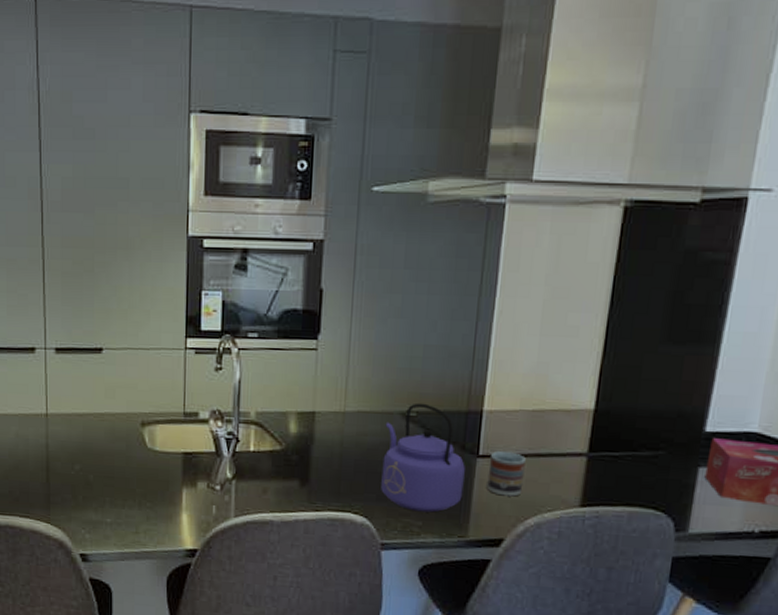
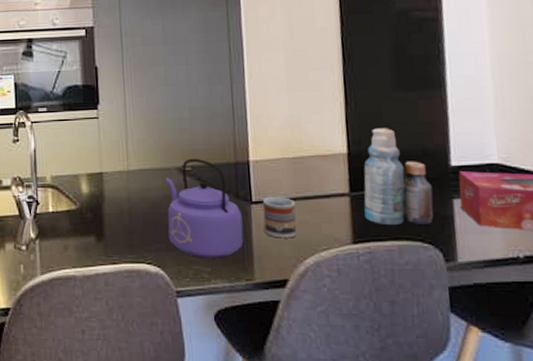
bottle: none [599,384,679,492] -> present [363,128,434,226]

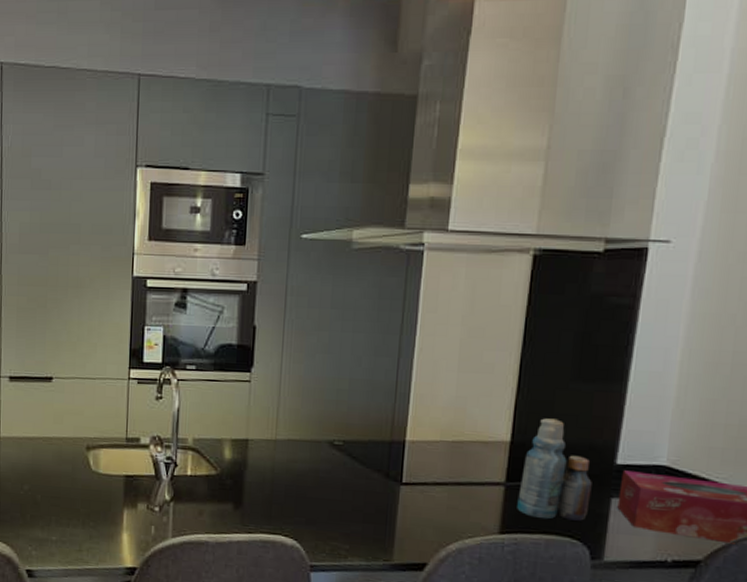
kettle: present [165,158,244,259] -> none [310,432,389,537]
cup: present [262,197,297,238] -> none [410,479,447,523]

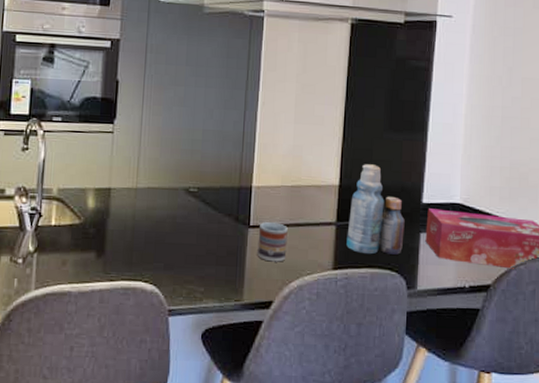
cup: none [410,479,447,523] -> present [257,222,288,262]

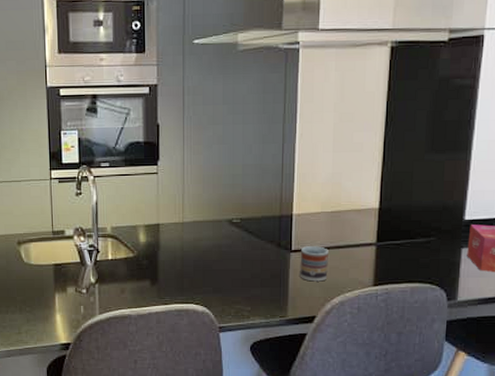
bottle: present [346,164,405,255] -> none [387,186,446,271]

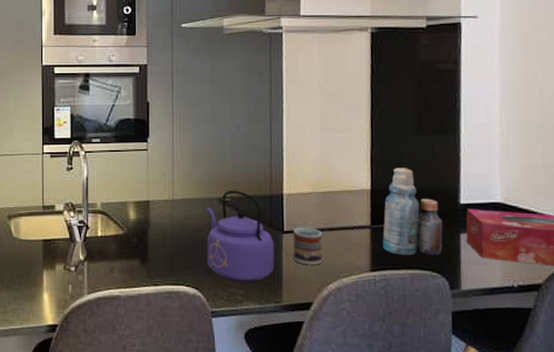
kettle: none [216,211,282,299] -> present [206,190,275,282]
bottle: none [387,186,446,271] -> present [382,168,443,256]

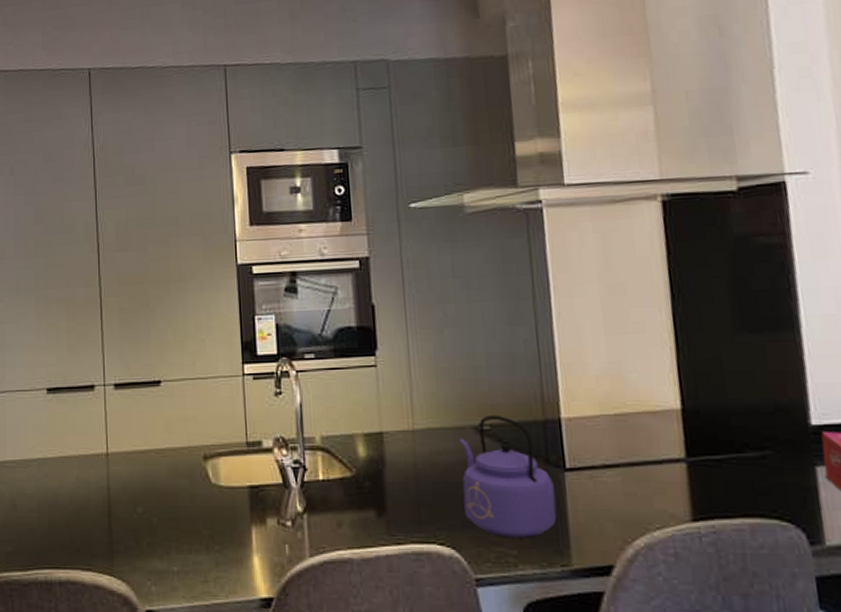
cup: present [292,227,323,265] -> none [578,463,623,514]
bottle: present [382,168,443,256] -> none [702,378,792,499]

